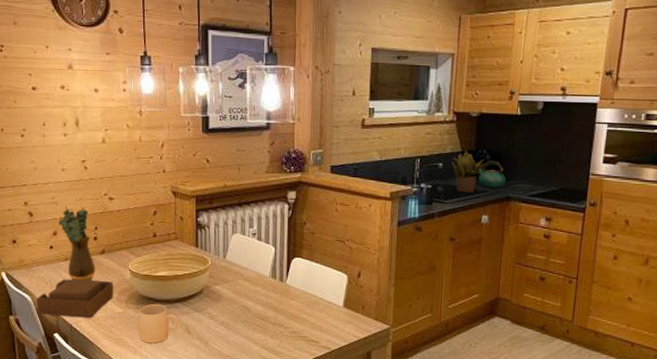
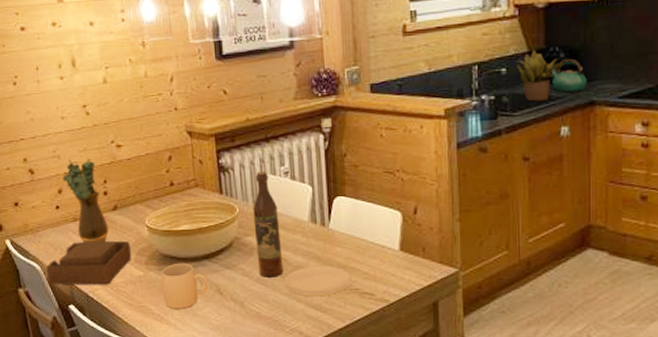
wine bottle: none [222,231,245,322] -> present [253,171,284,277]
plate: none [244,314,301,341] -> present [284,265,351,297]

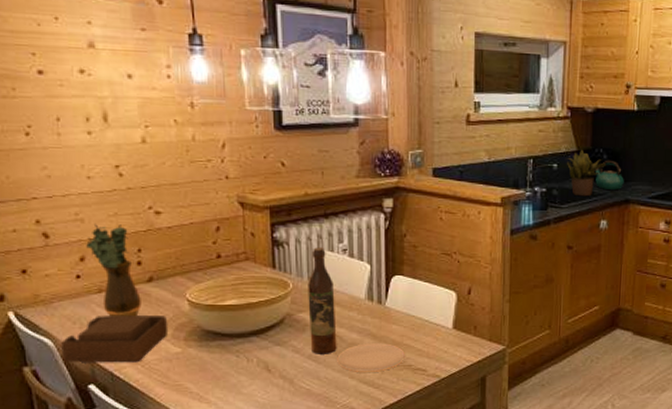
mug: present [161,263,209,309] -> none [201,339,256,387]

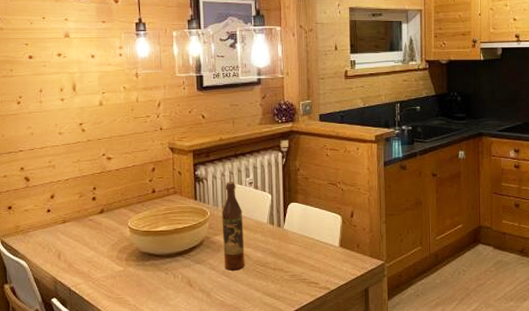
napkin holder: present [61,316,169,363] -> none [33,241,114,281]
vase: present [86,224,142,317] -> none [56,169,94,243]
plate: present [337,342,405,373] -> none [245,259,300,287]
potted plant: present [566,149,607,197] -> none [427,93,461,132]
kettle: present [593,160,624,191] -> none [450,101,477,126]

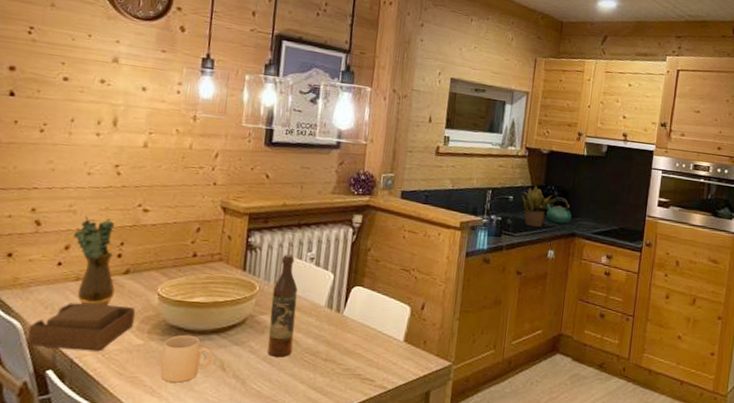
napkin holder: none [33,241,114,281] -> present [27,302,136,350]
vase: none [56,169,94,243] -> present [73,216,115,307]
mug: none [138,259,181,300] -> present [160,334,213,383]
potted plant: none [427,93,461,132] -> present [521,185,557,228]
kettle: none [450,101,477,126] -> present [545,196,572,224]

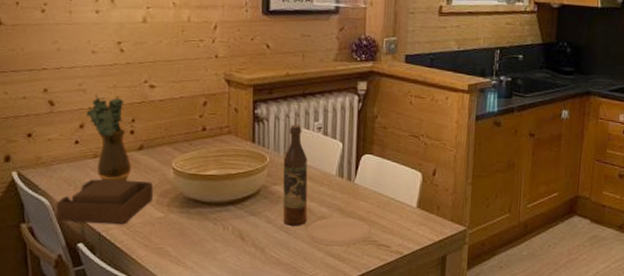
mug: present [160,334,213,383] -> none [181,206,231,252]
plate: none [290,349,356,380] -> present [306,217,370,247]
potted plant: present [521,185,557,228] -> none [531,42,570,87]
kettle: present [545,196,572,224] -> none [557,53,586,83]

